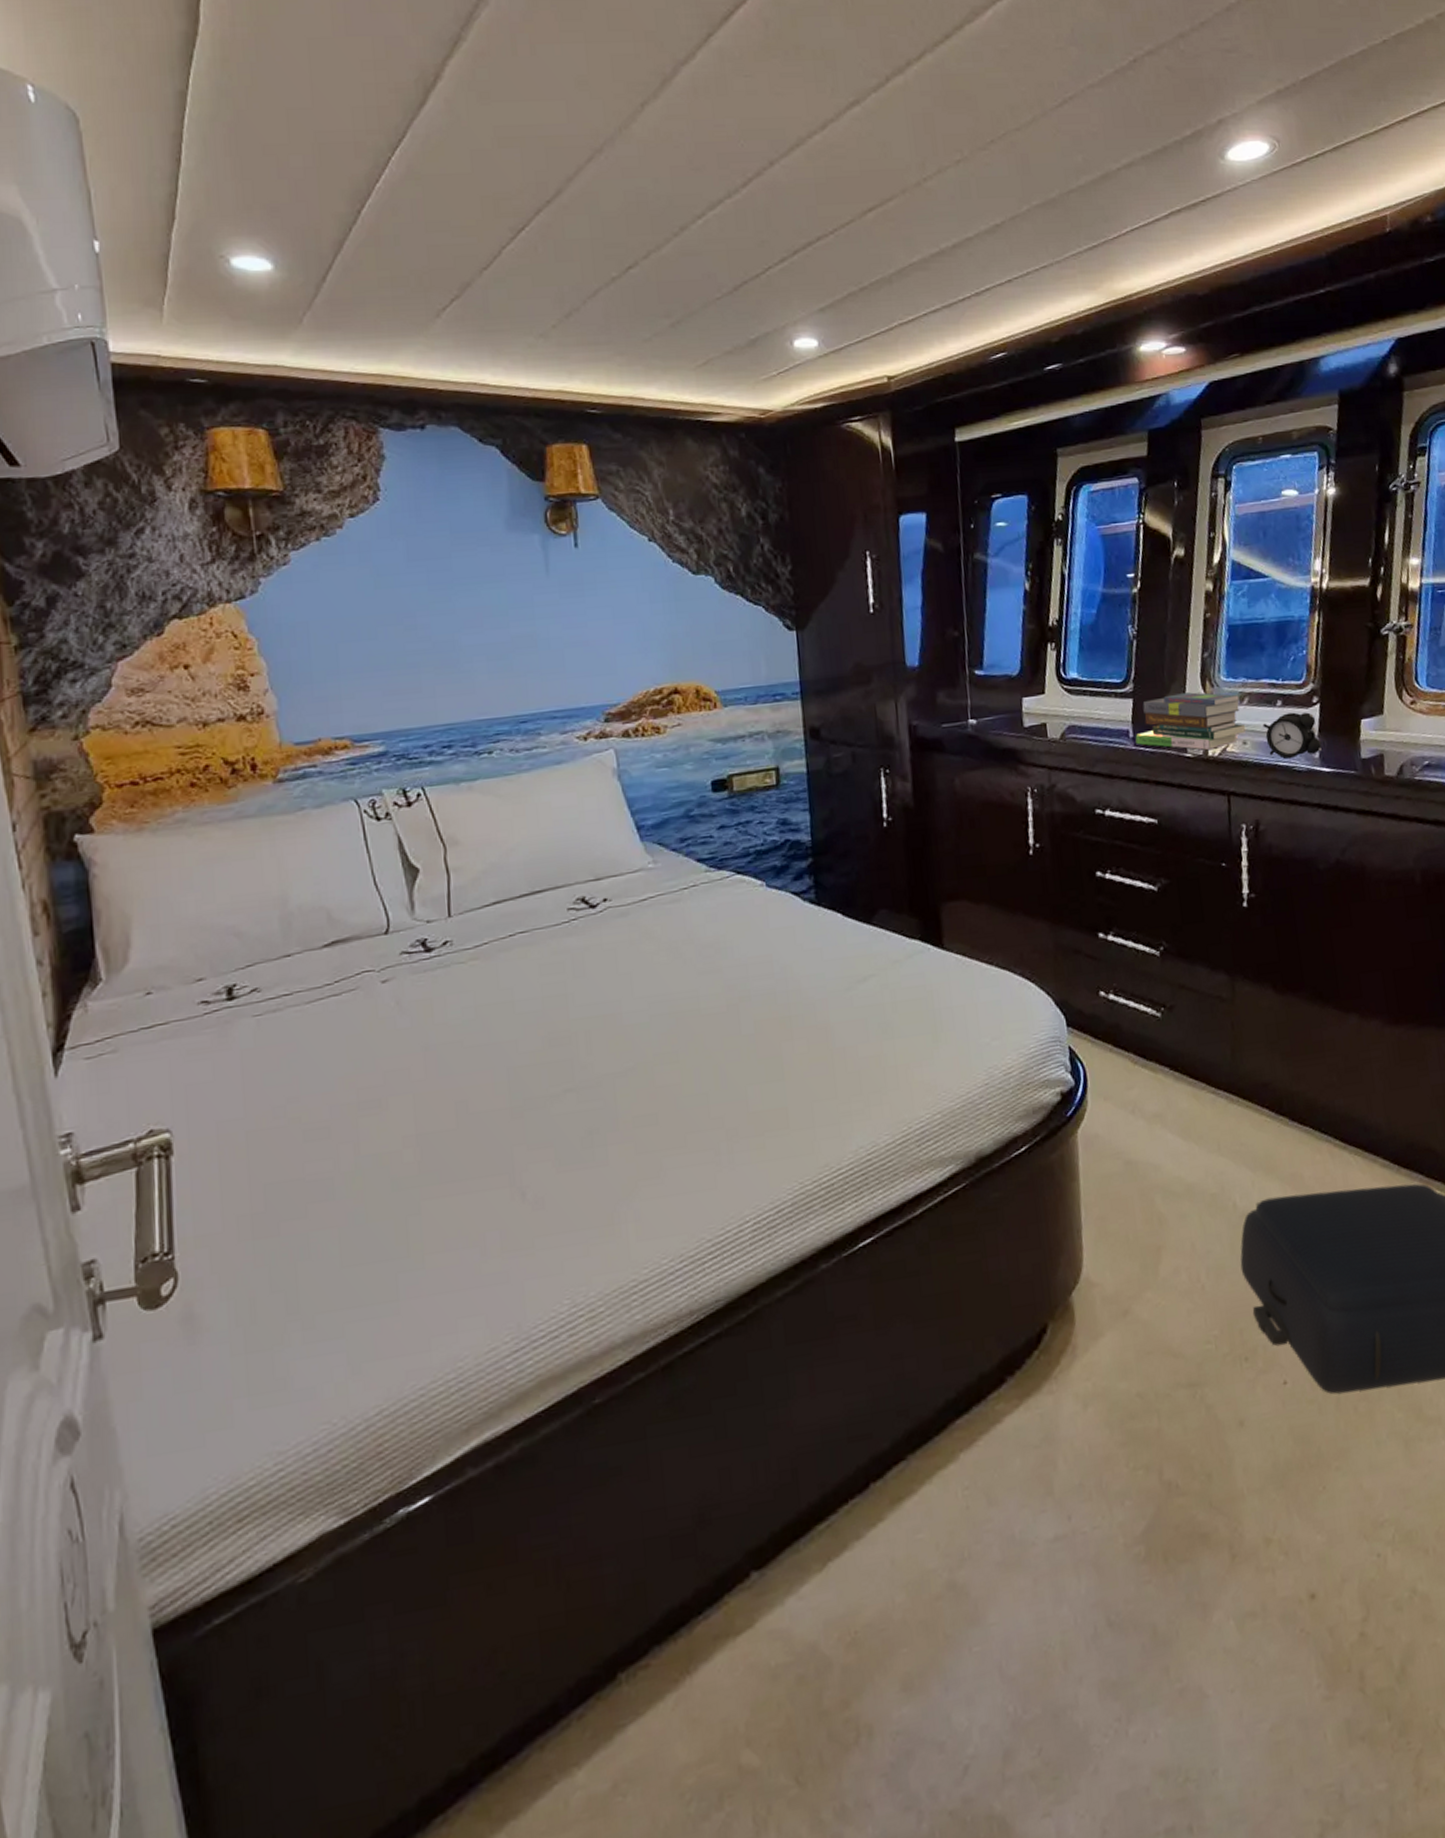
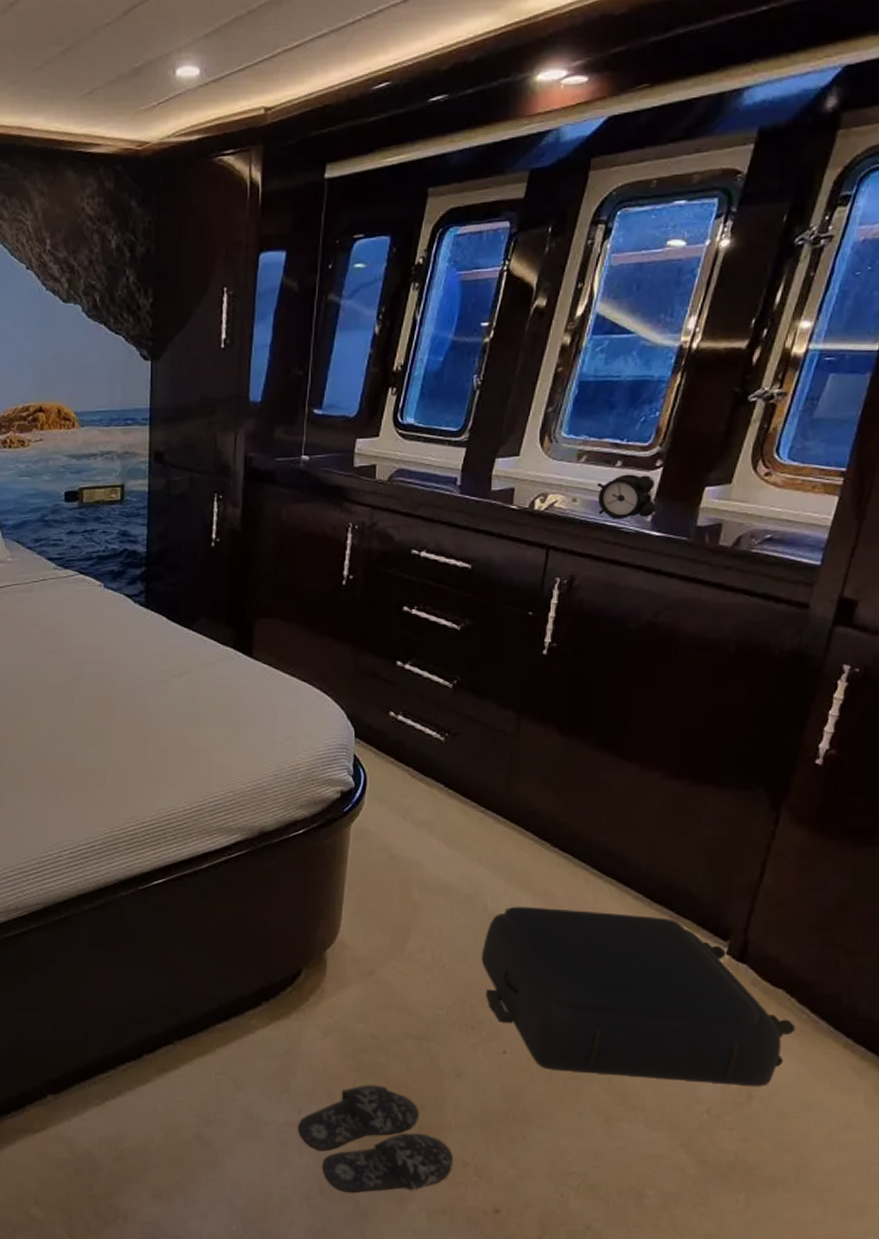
slippers: none [1069,1459,1254,1618] -> present [297,1085,453,1193]
books: present [1135,692,1245,751] -> none [462,446,578,505]

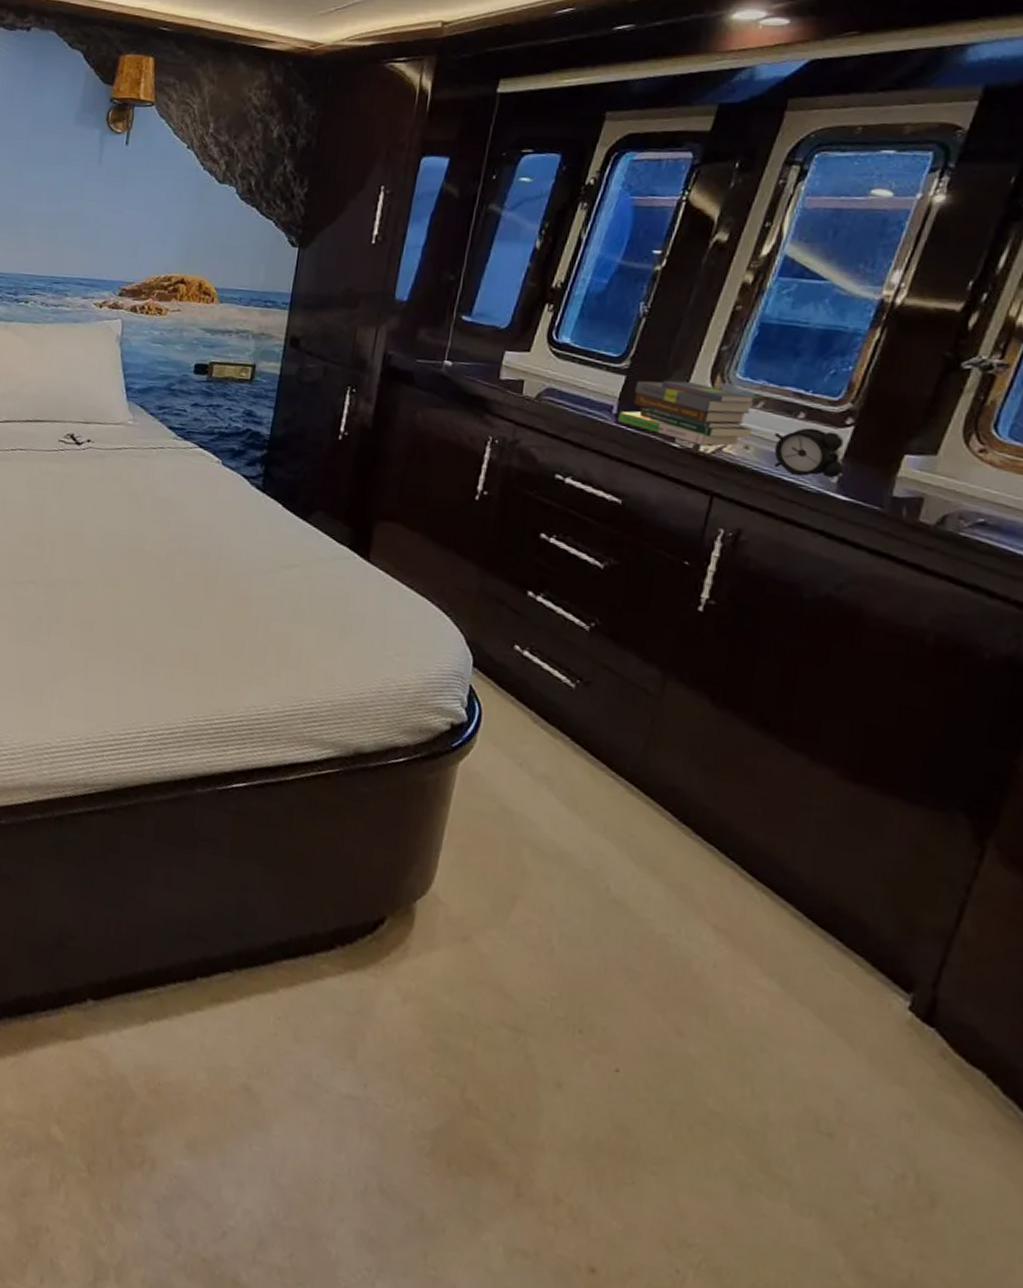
slippers: present [297,1085,453,1193] -> none [361,1071,543,1217]
books: none [462,446,578,505] -> present [618,380,754,446]
suitcase: present [481,906,796,1086] -> none [597,895,999,1193]

